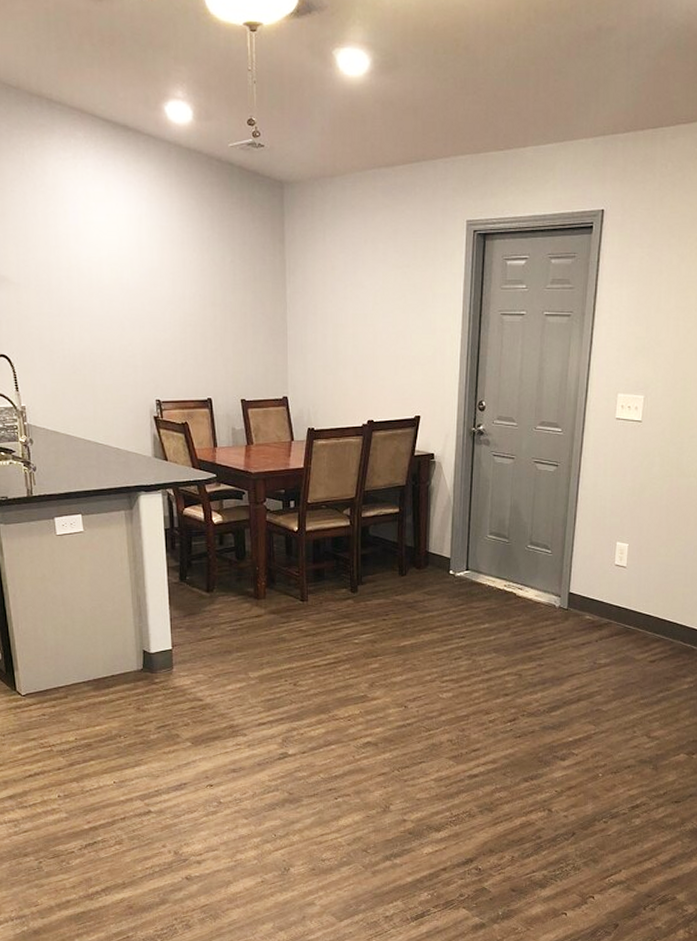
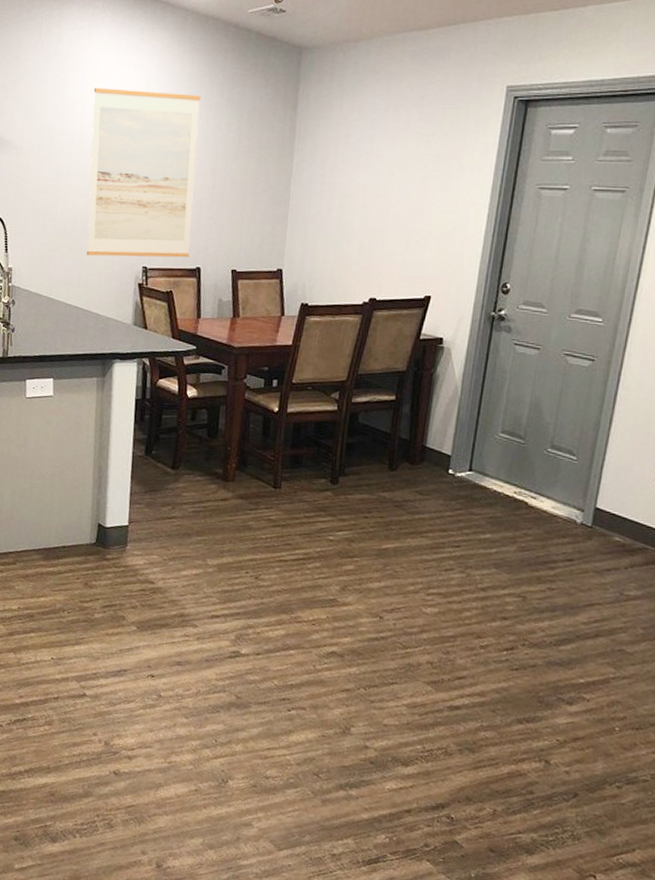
wall art: none [87,220,200,391] -> present [86,87,201,258]

